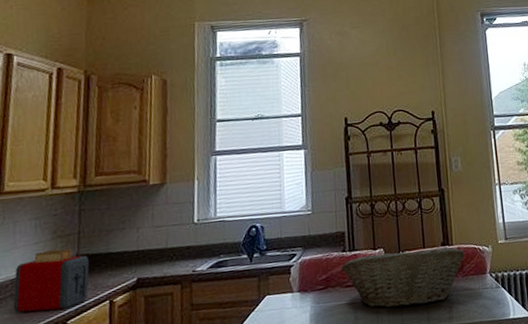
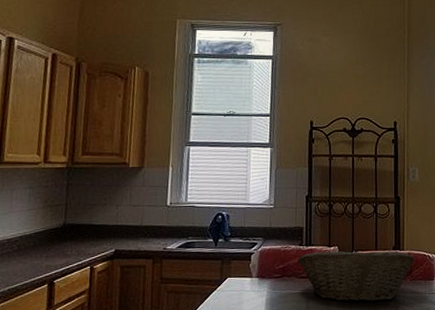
toaster: present [13,248,89,313] -> none [9,217,74,270]

